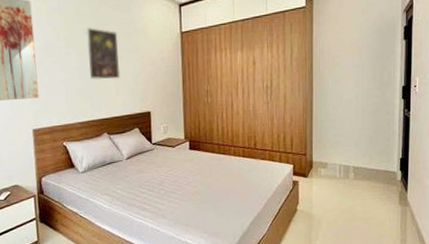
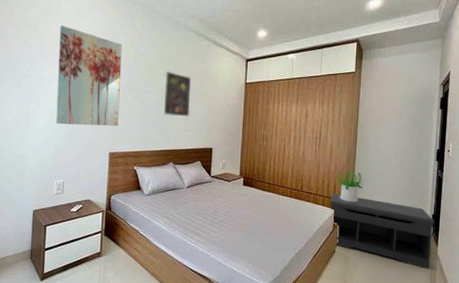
bench: none [288,147,403,218] -> present [330,193,434,270]
potted plant: none [292,120,323,155] -> present [336,170,364,203]

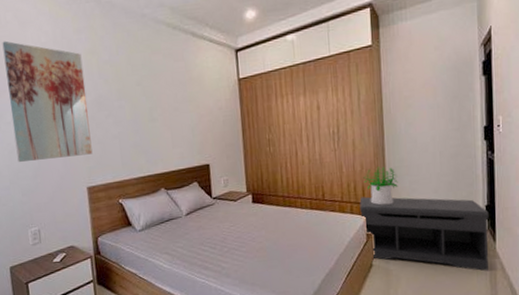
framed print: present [164,71,191,117] -> none [139,78,177,133]

